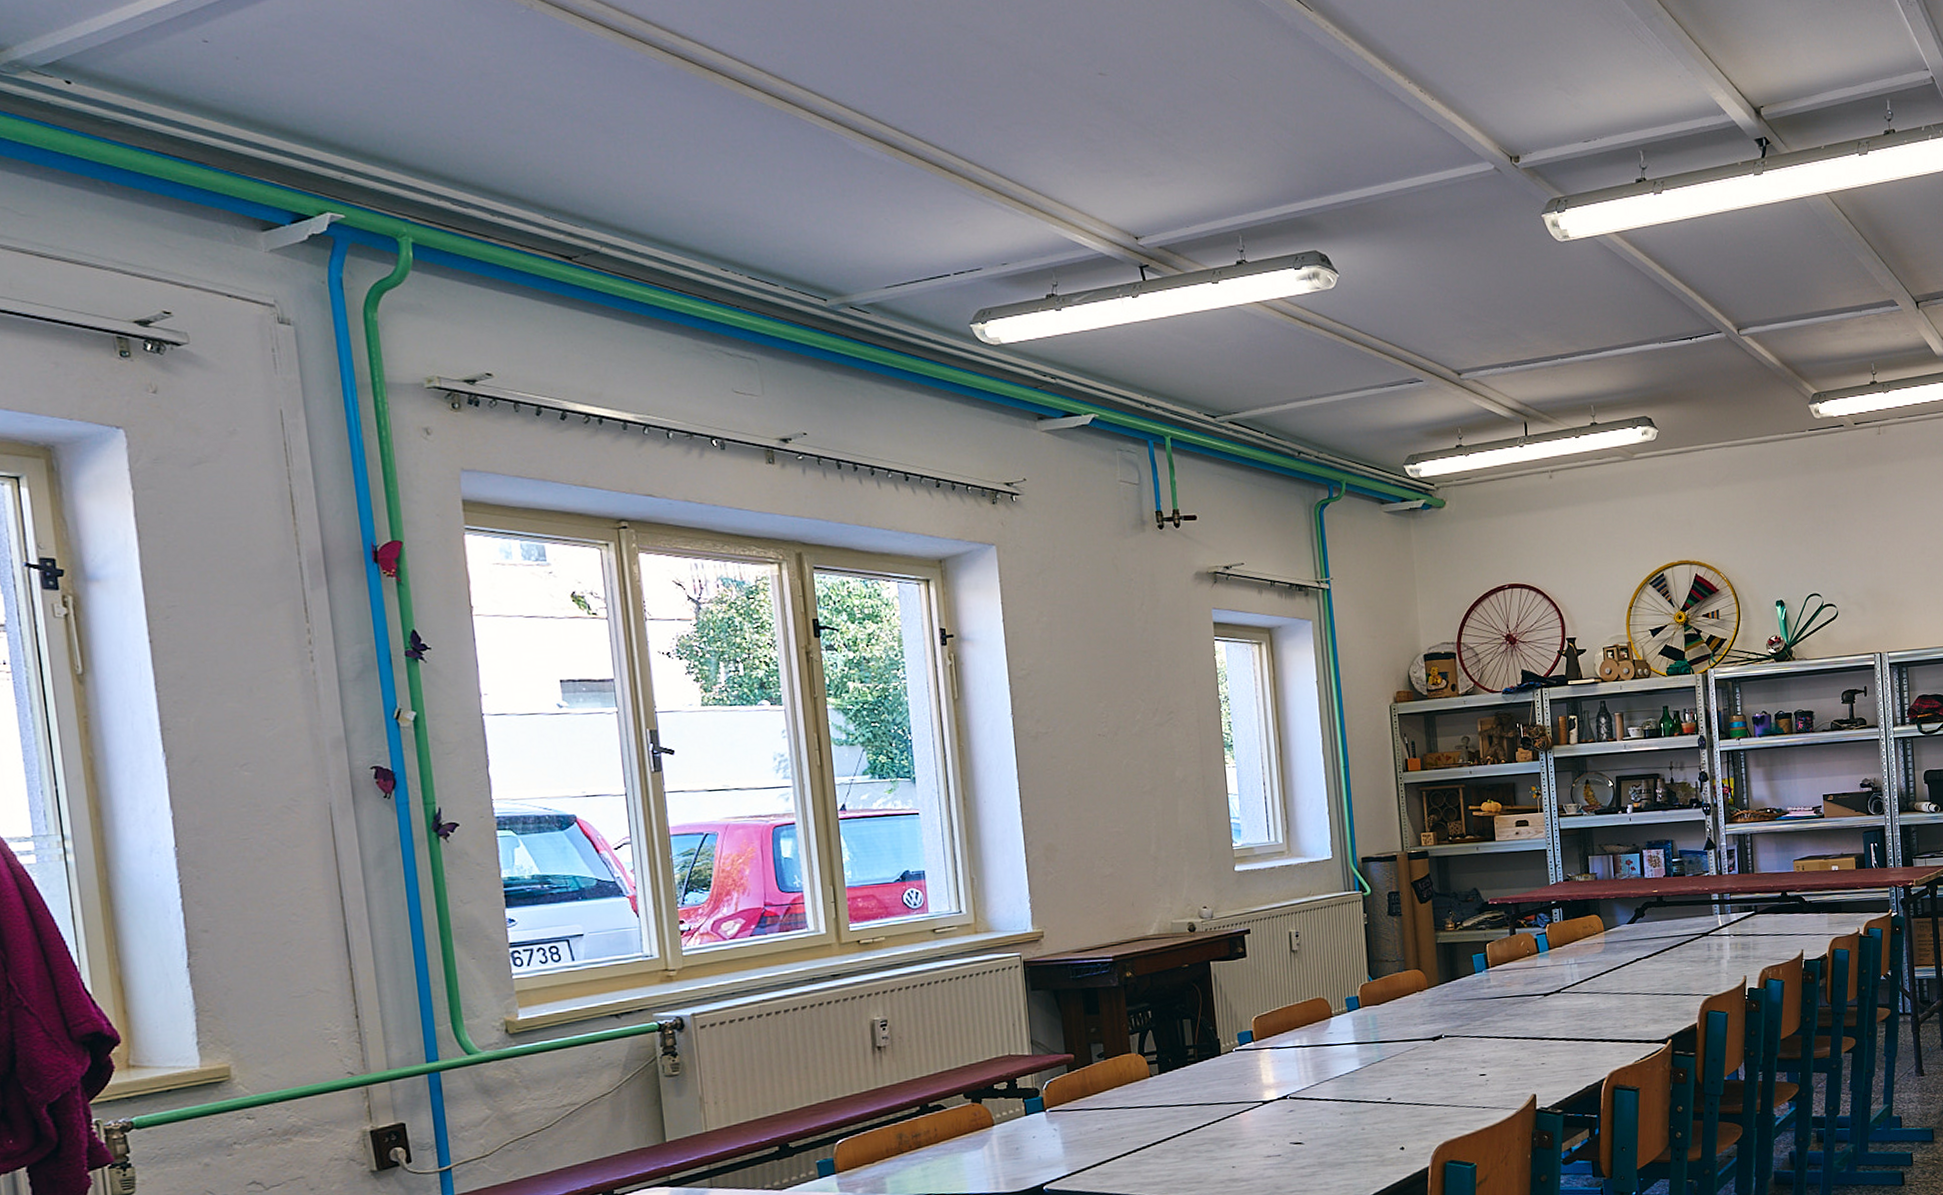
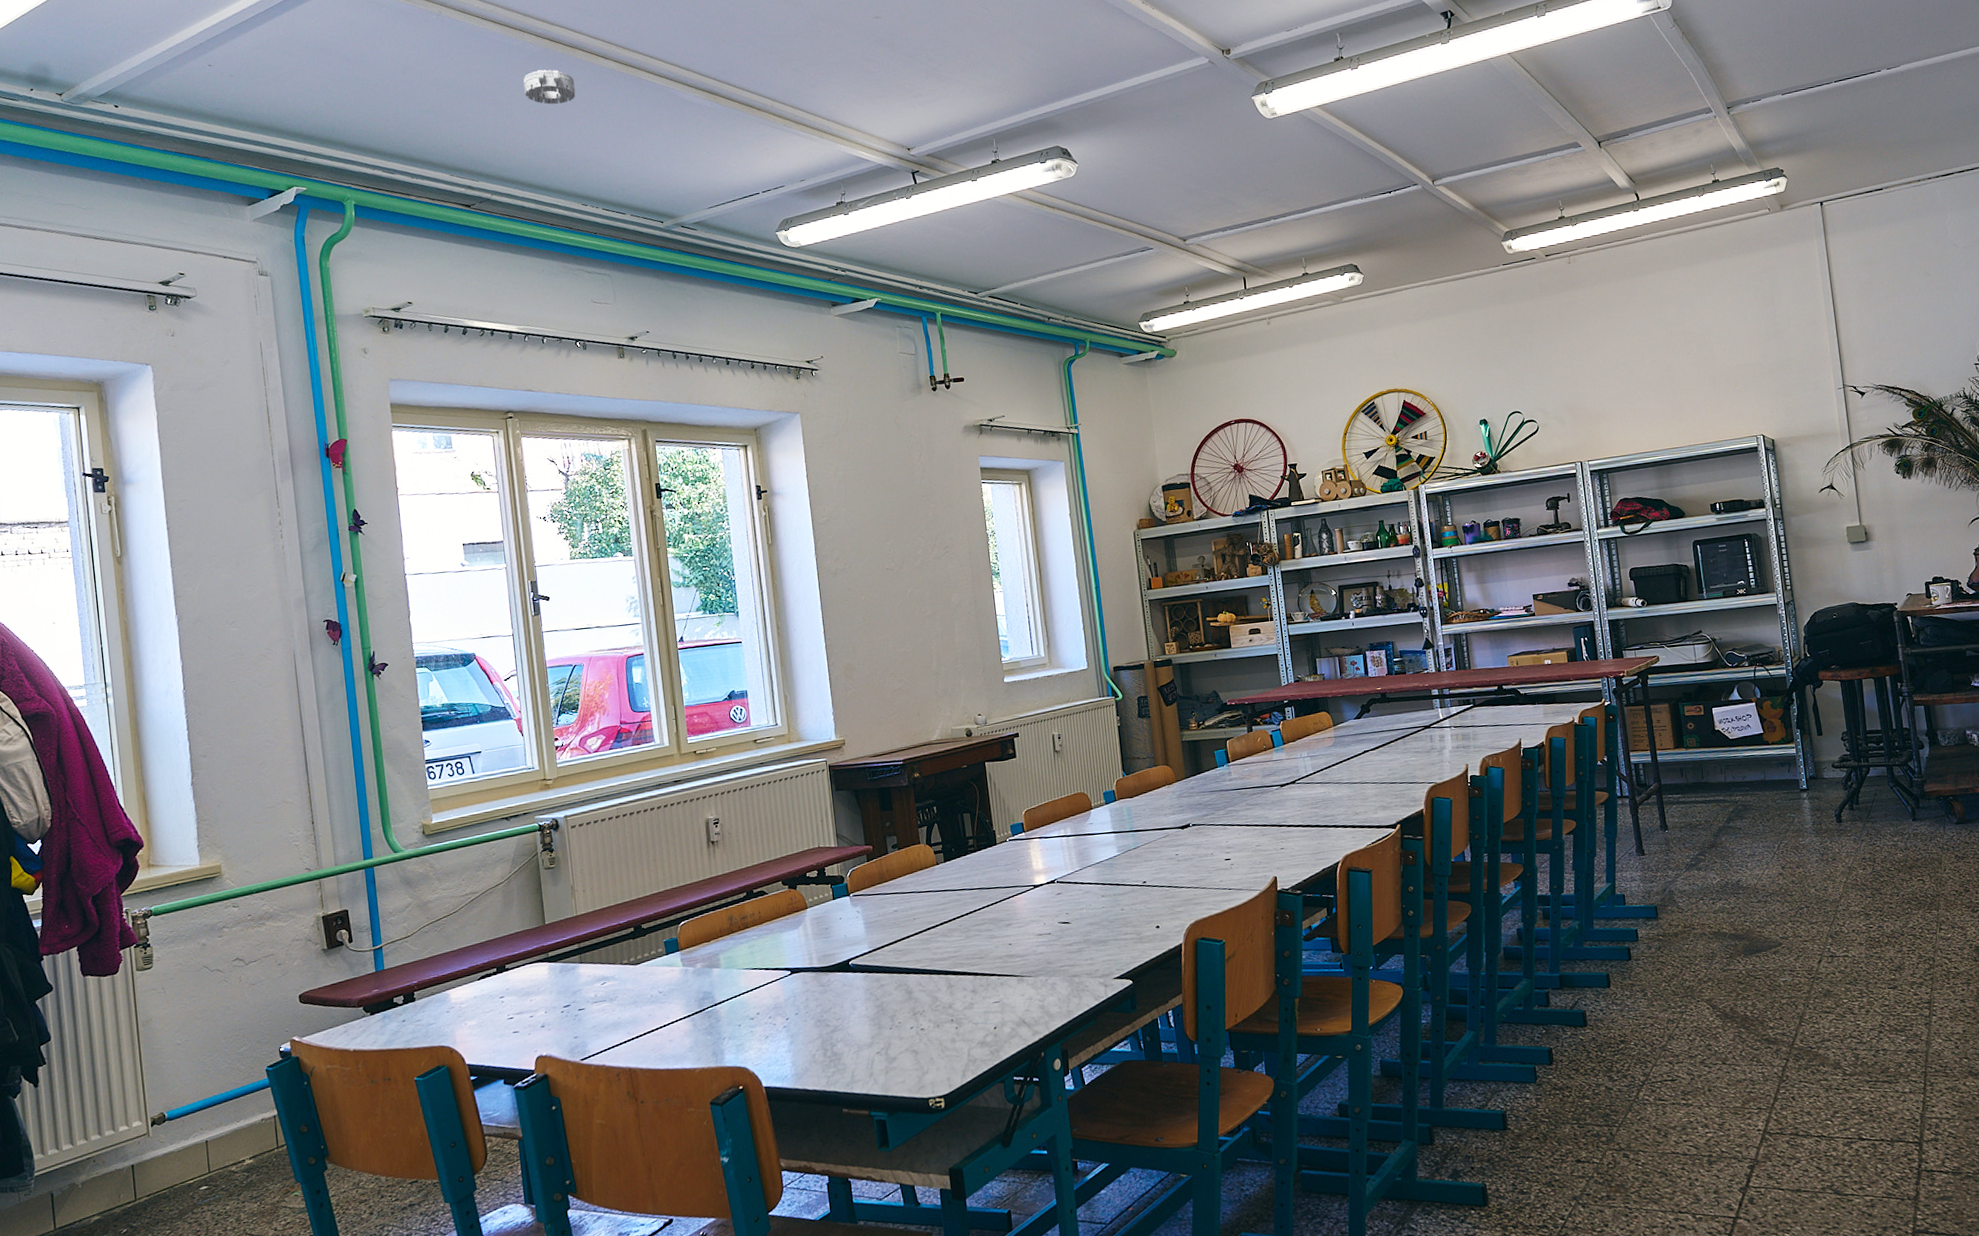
smoke detector: none [644,94,714,139] -> present [523,69,576,105]

